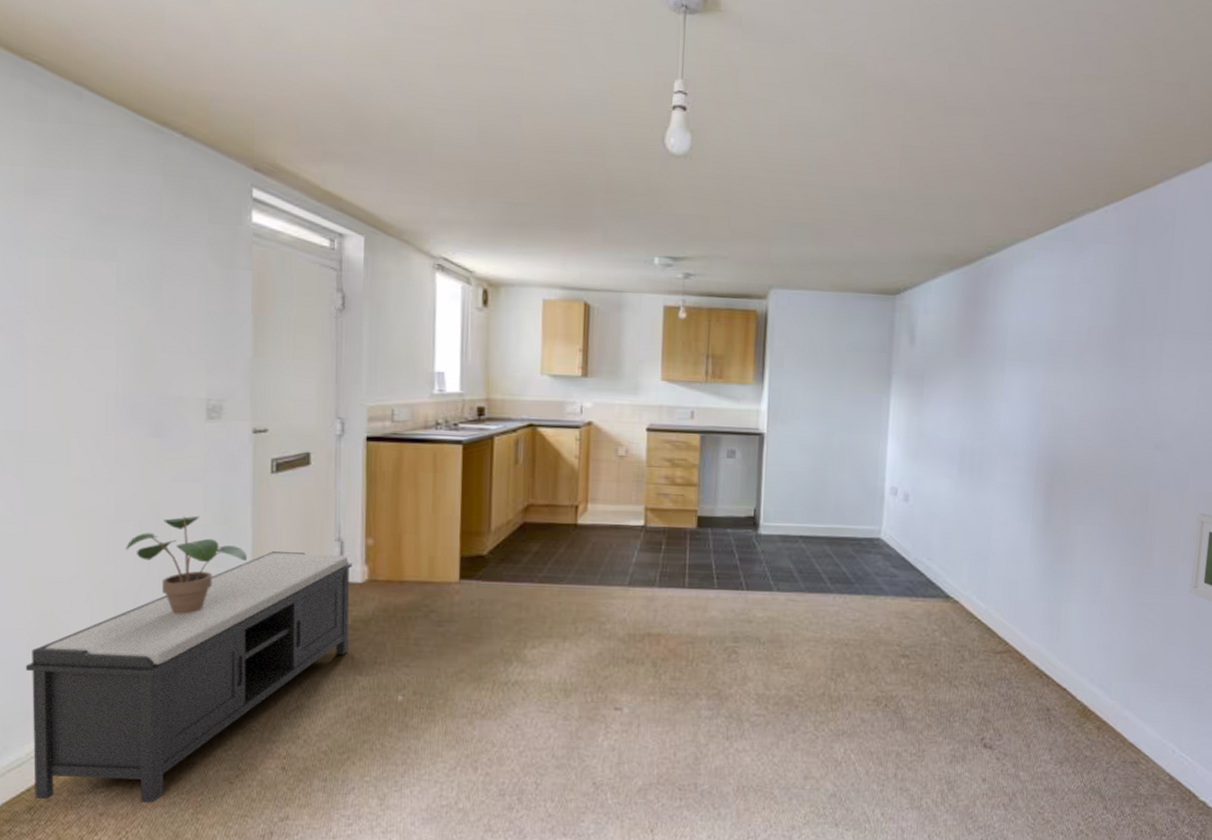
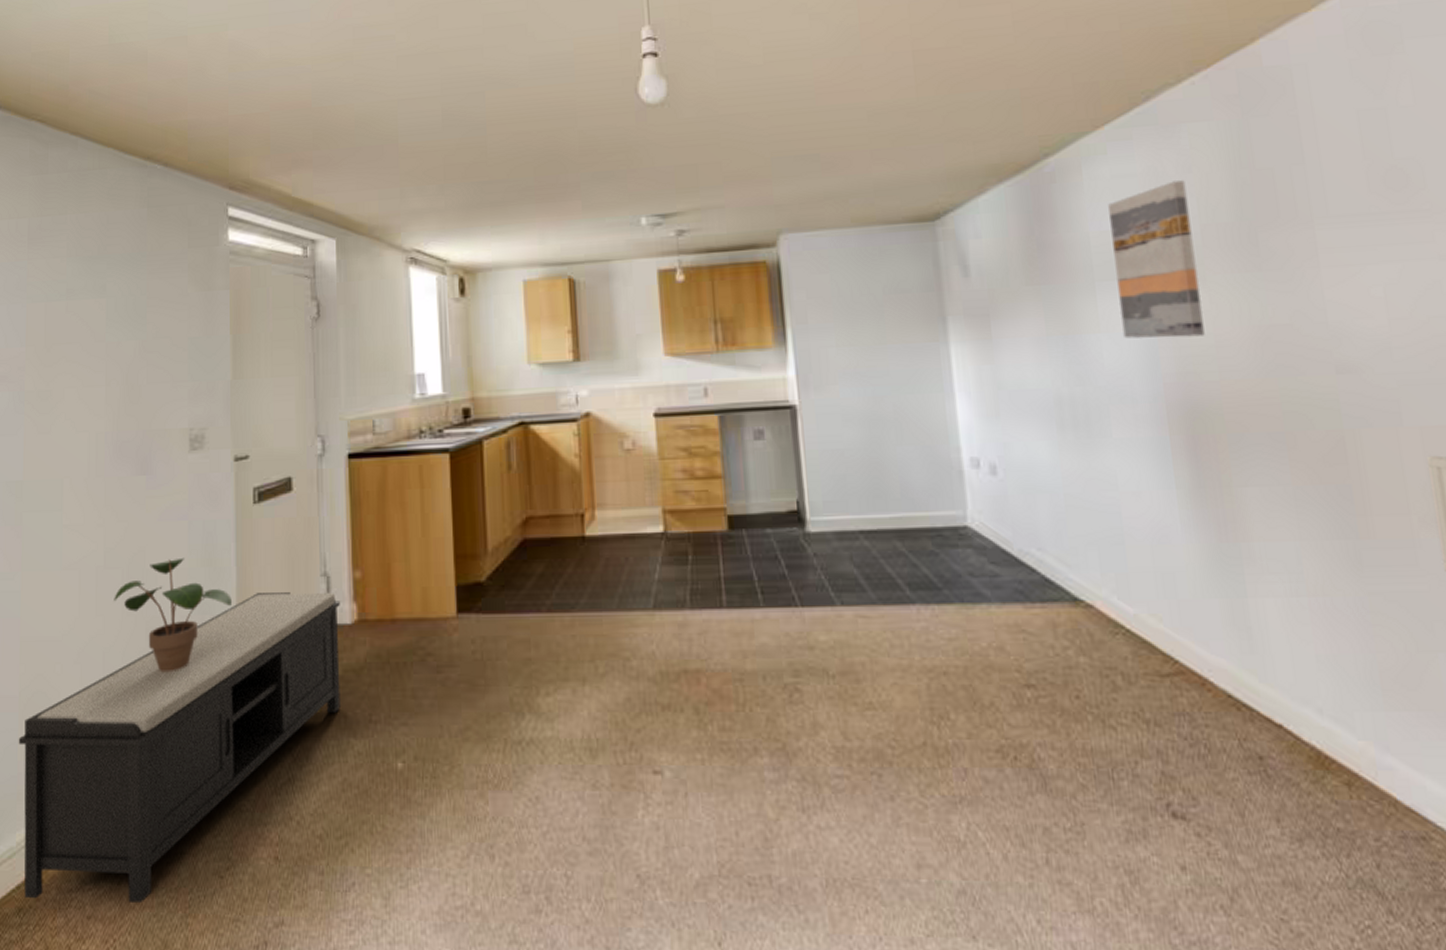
wall art: none [1018,288,1085,412] -> present [1108,180,1205,339]

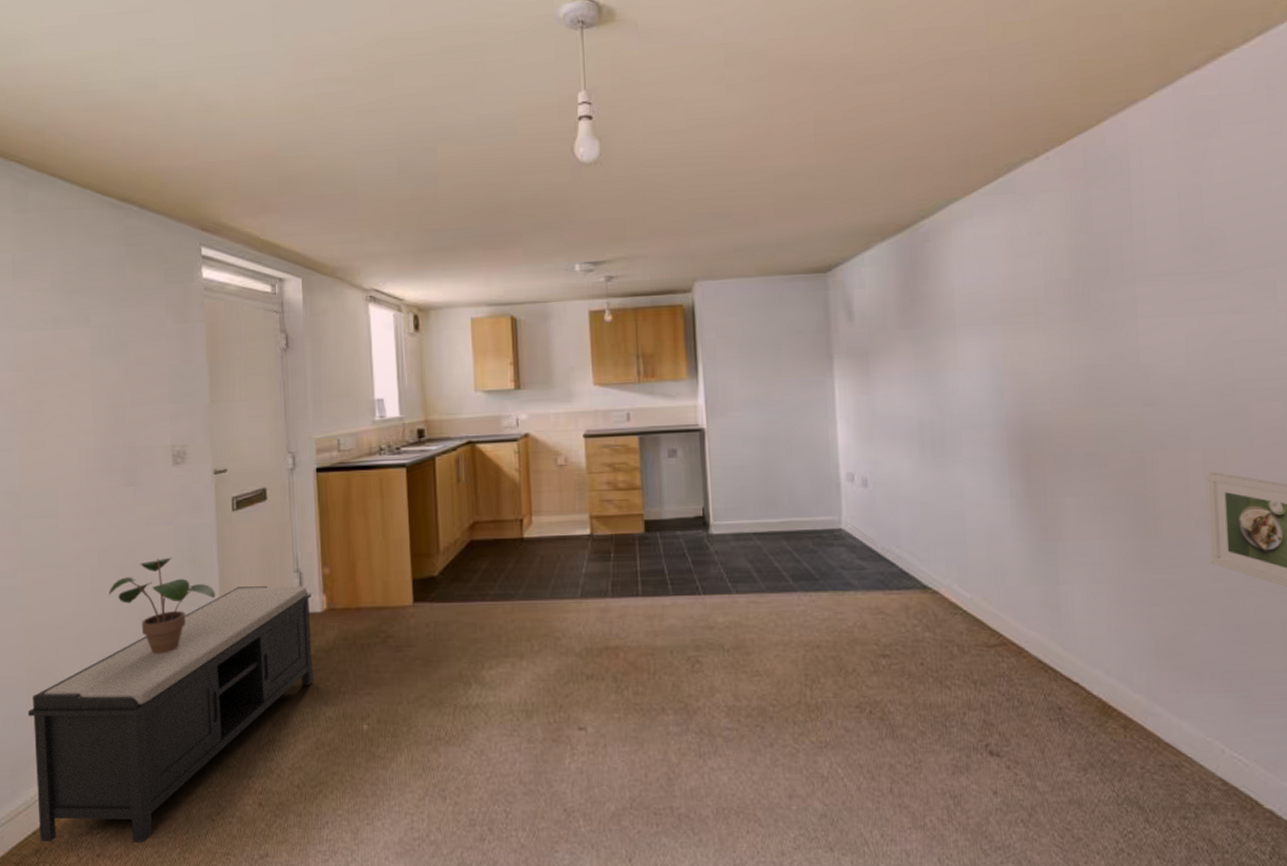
wall art: present [1108,180,1205,339] -> none [971,242,1042,375]

